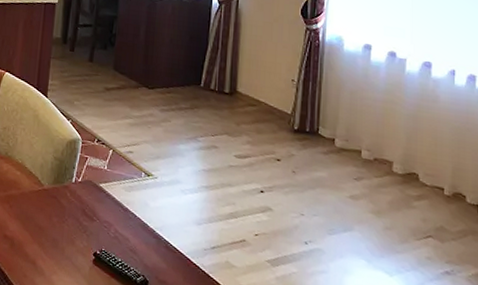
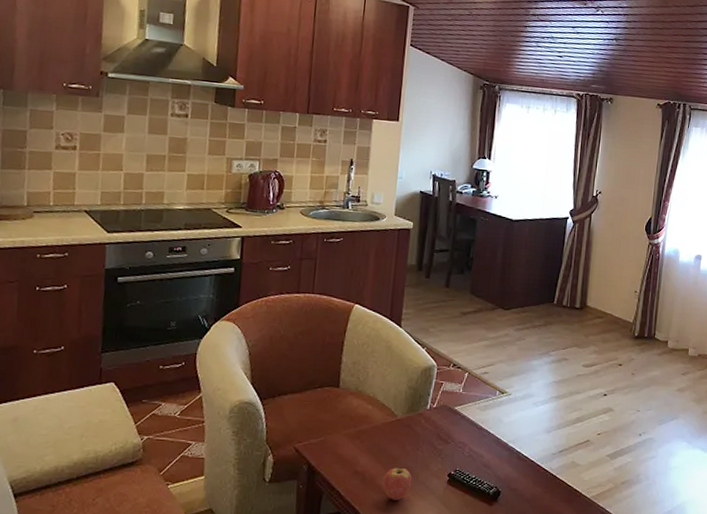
fruit: none [30,236,58,272] -> present [382,466,412,500]

